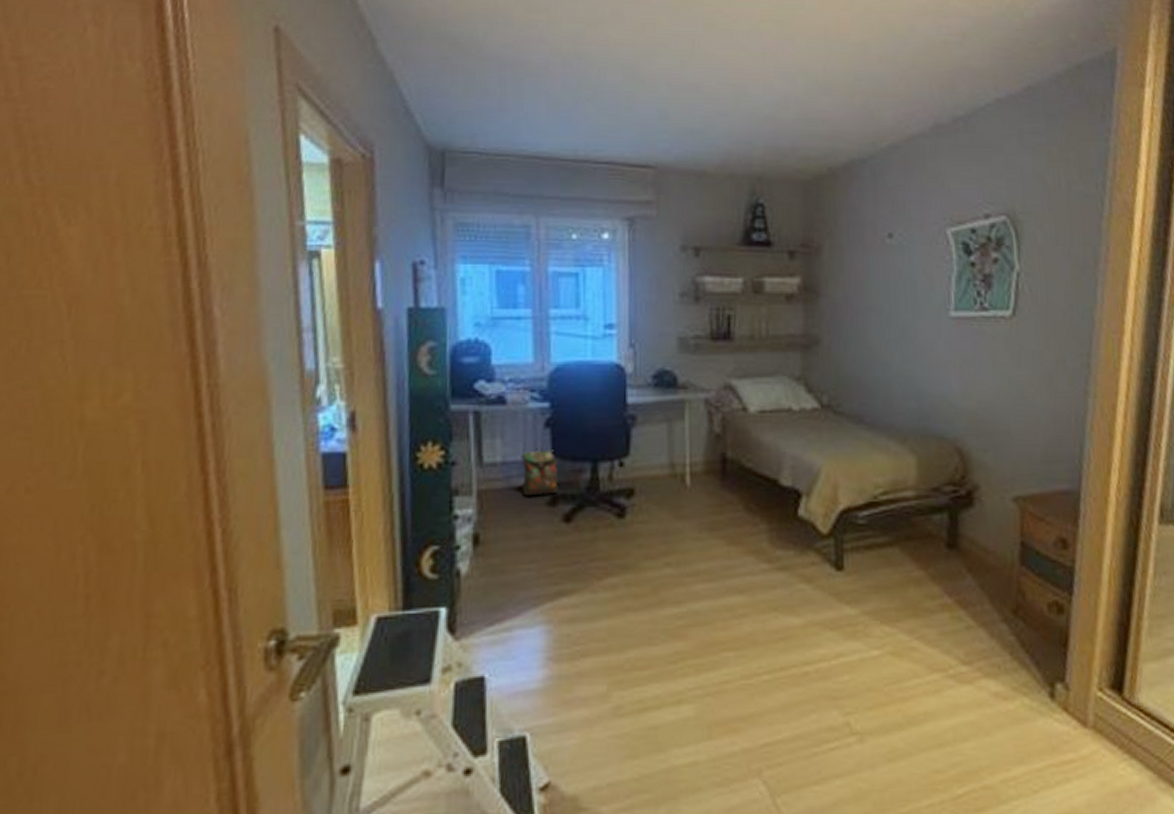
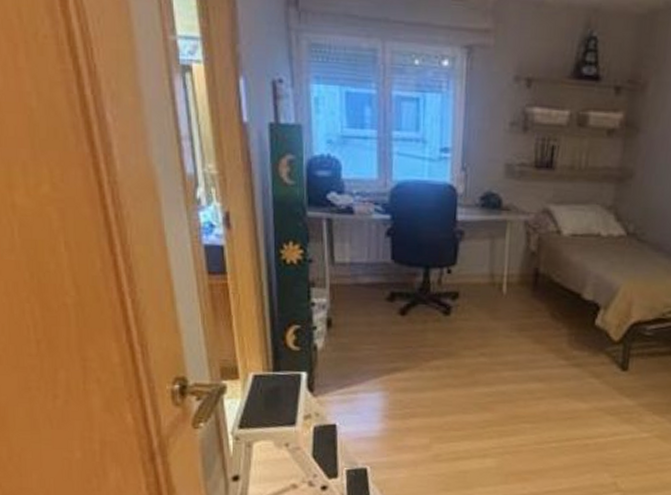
backpack: present [521,448,562,497] -> none [366,253,399,292]

